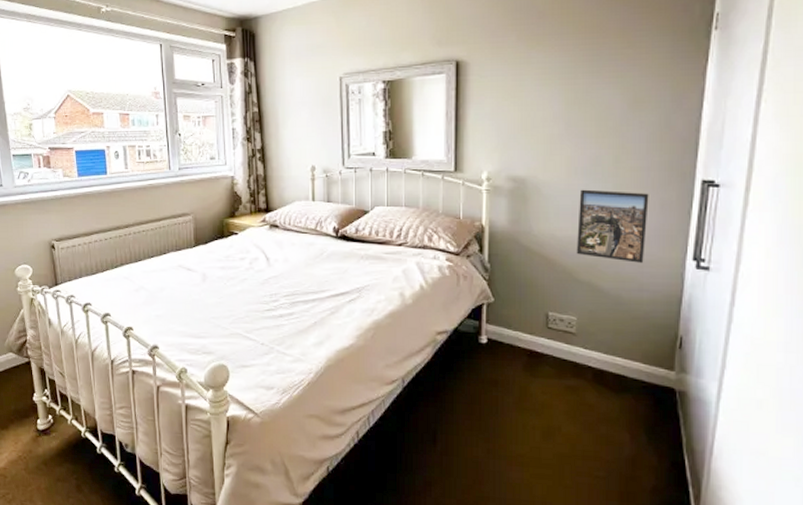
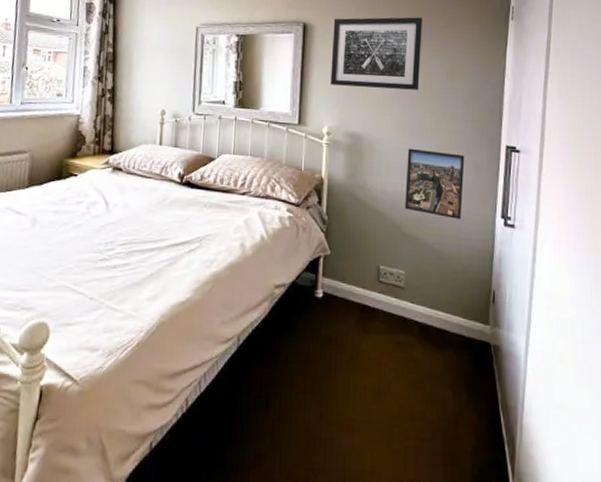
wall art: none [489,39,598,126] -> present [330,17,422,90]

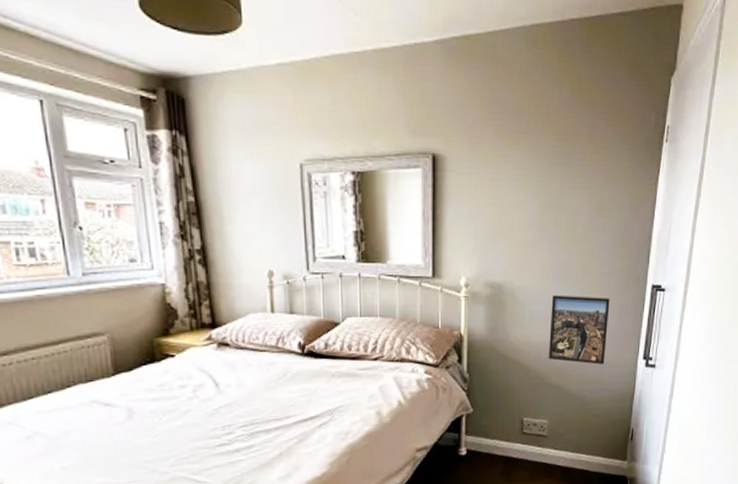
wall art: present [330,17,422,90] -> none [467,142,569,230]

